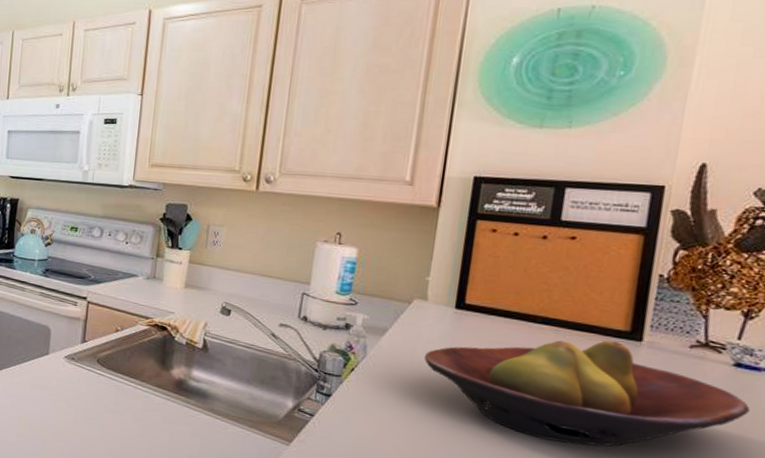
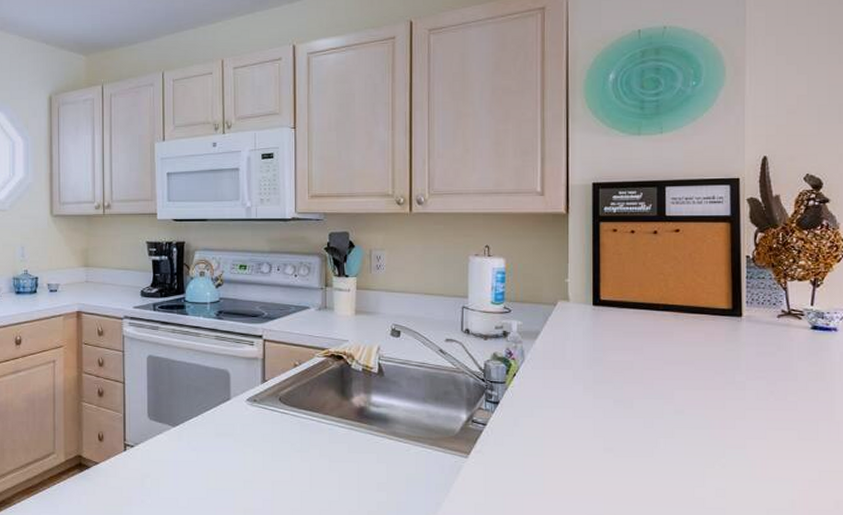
fruit bowl: present [423,340,751,447] -> none [573,319,829,417]

